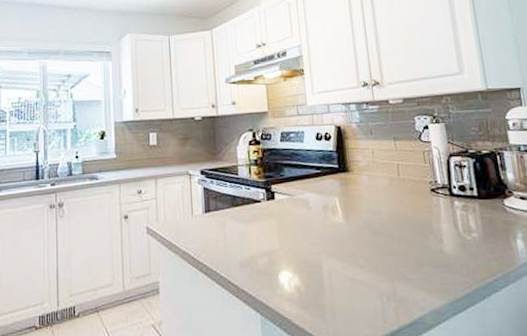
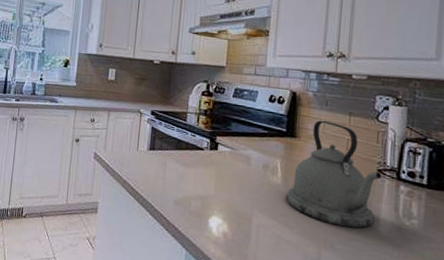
kettle: none [350,149,439,255] -> present [286,120,382,229]

